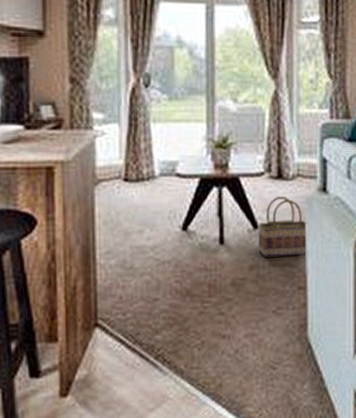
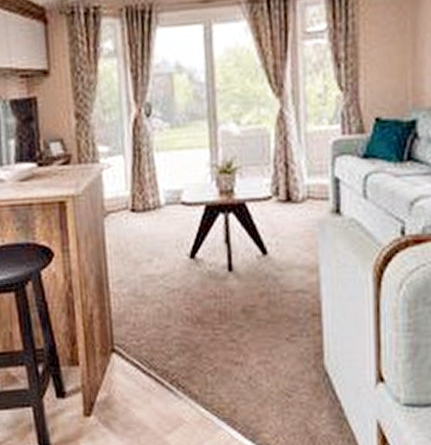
basket: present [257,196,308,257] -> none [266,220,320,284]

